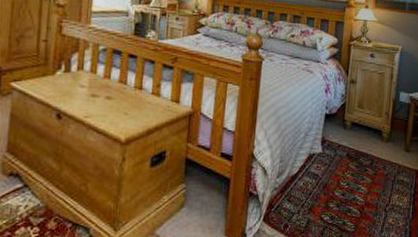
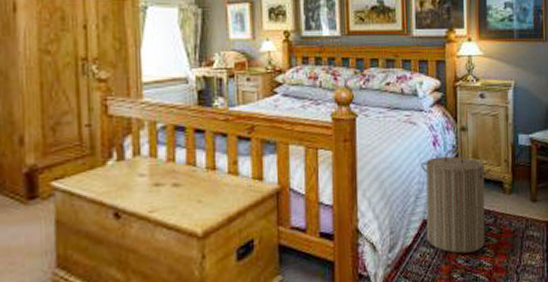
laundry hamper: none [311,98,373,188] -> present [421,149,492,254]

